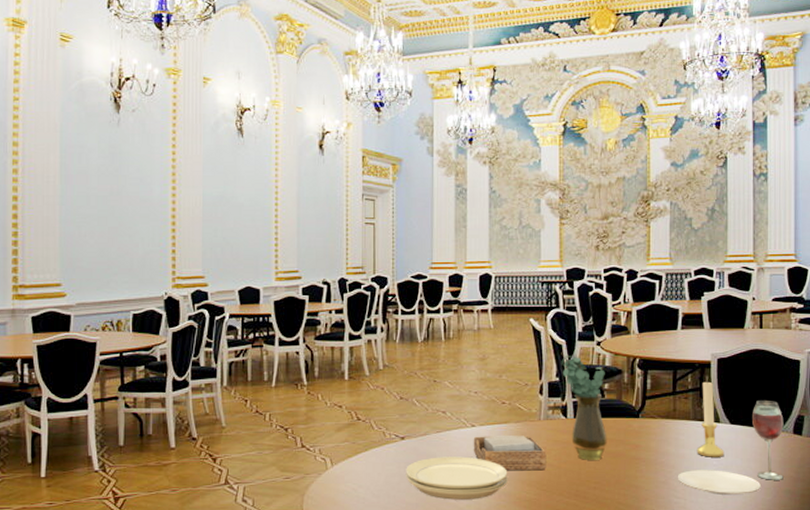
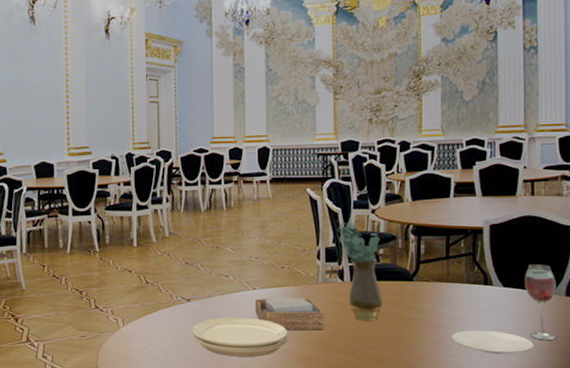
candle holder: present [697,380,725,457] -> none [470,245,498,318]

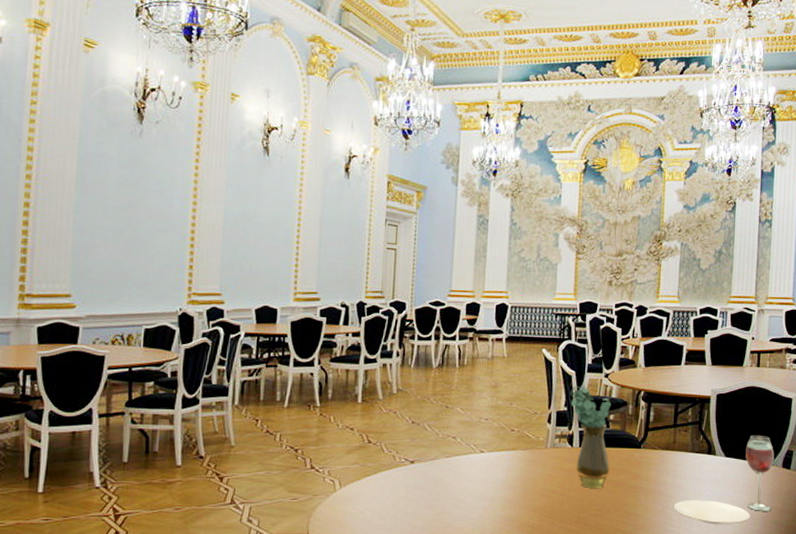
plate: present [192,317,288,357] -> none [413,481,513,524]
napkin holder: present [254,297,325,331] -> none [480,461,551,497]

